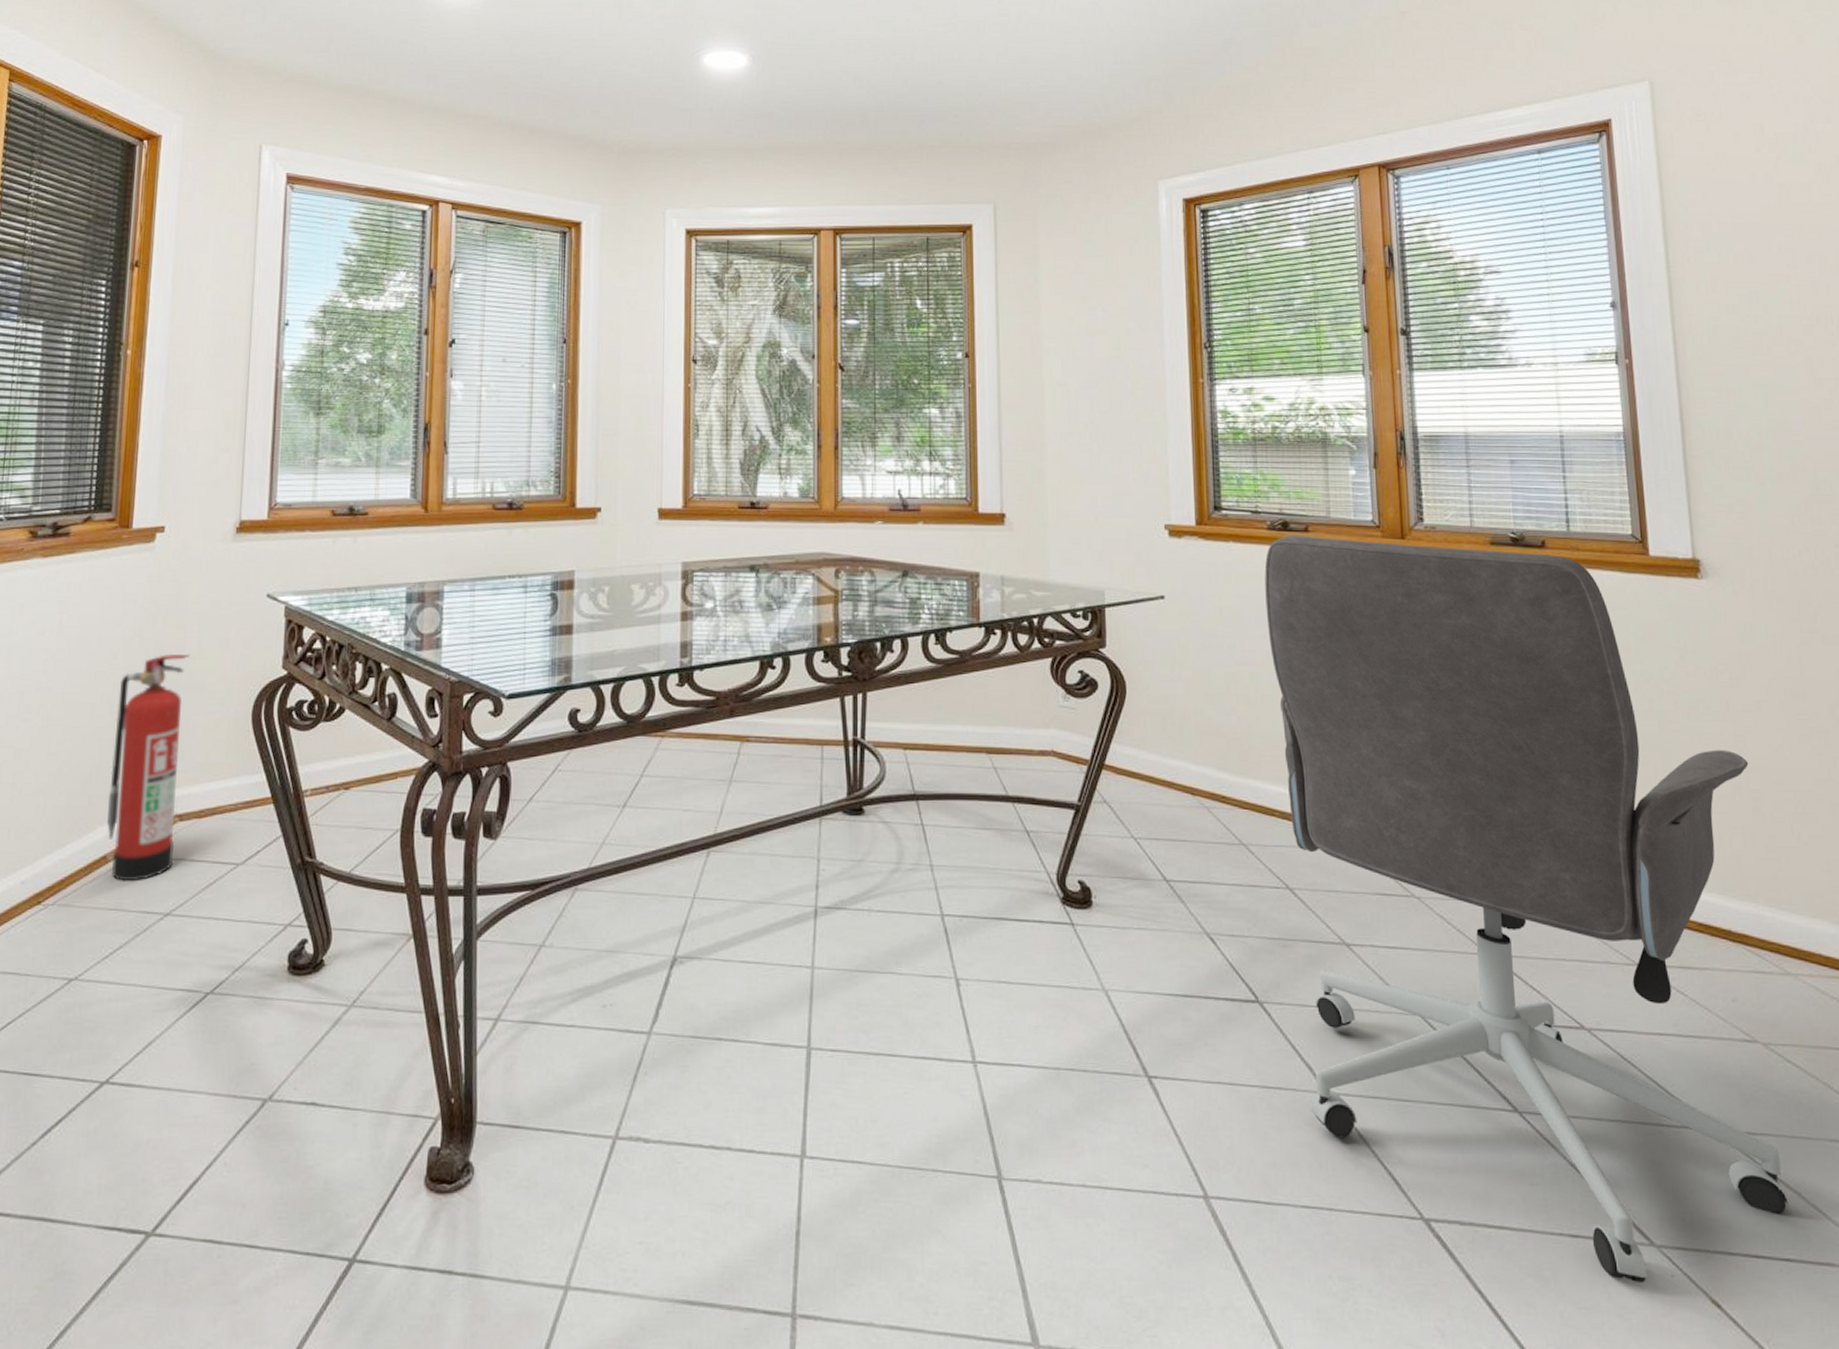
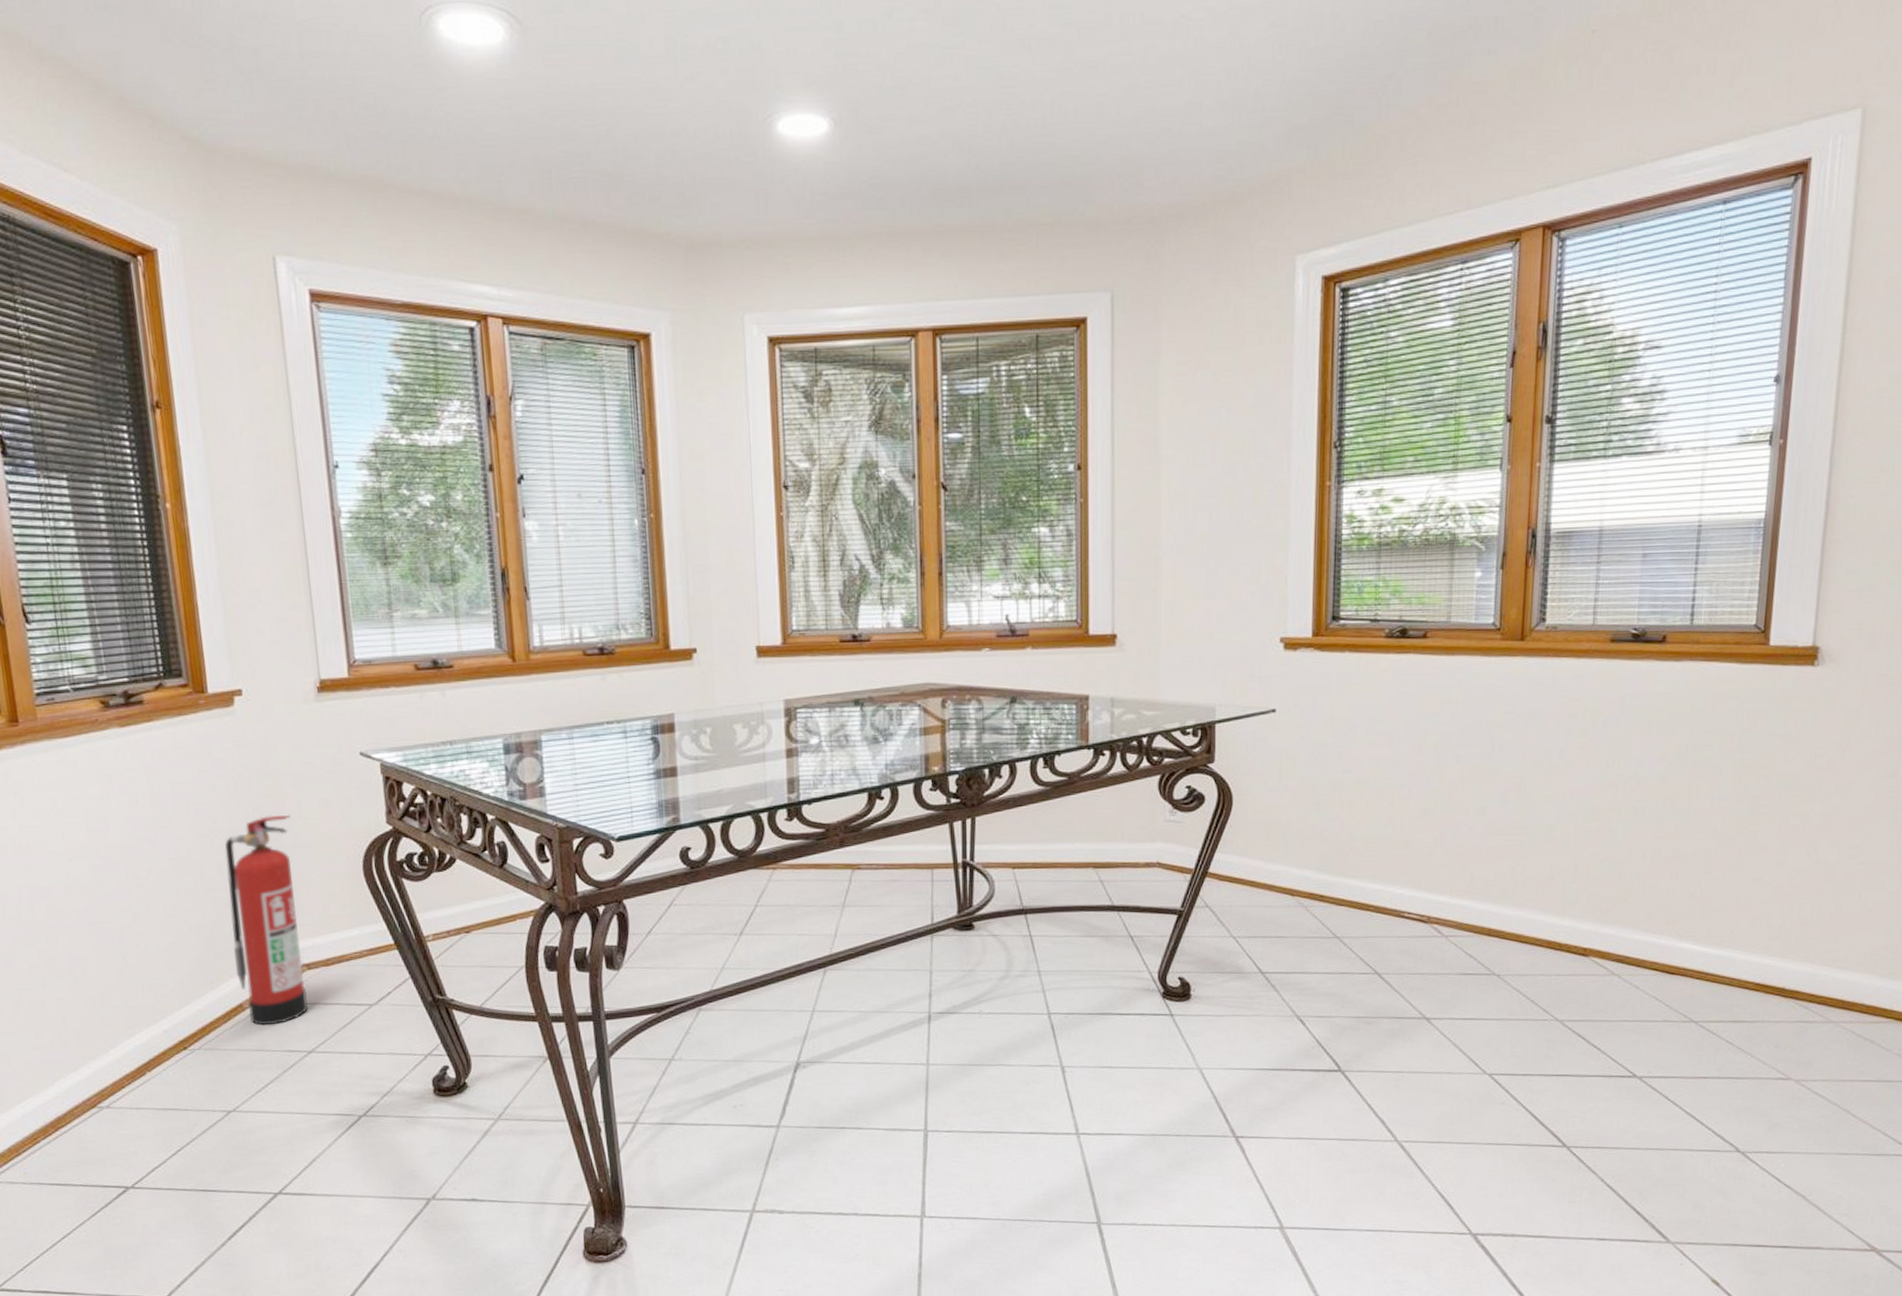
office chair: present [1264,534,1791,1284] -> none [1377,641,1830,1271]

